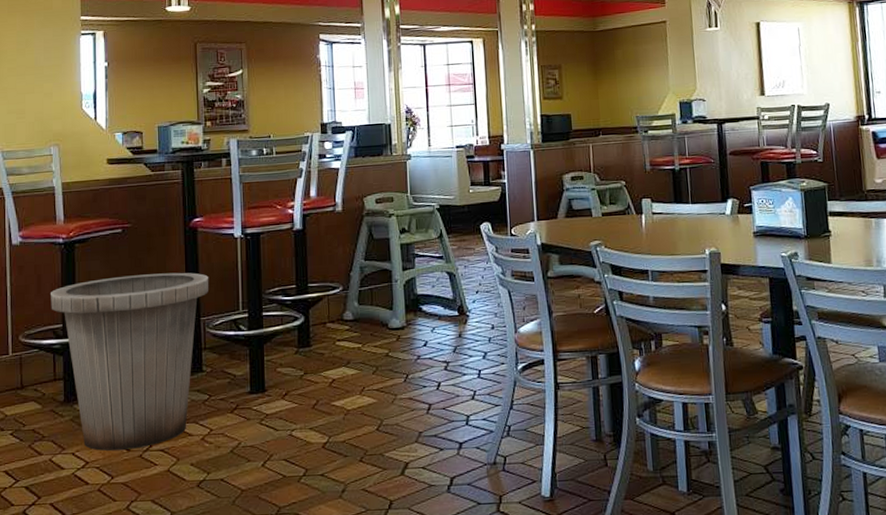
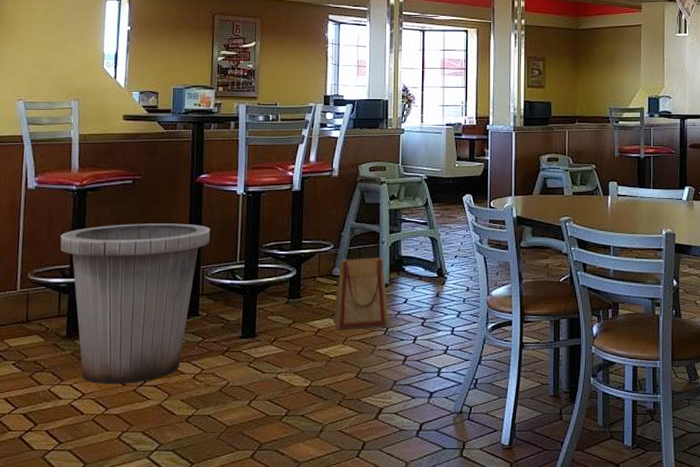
shopping bag: none [347,298,409,379] -> present [333,258,389,330]

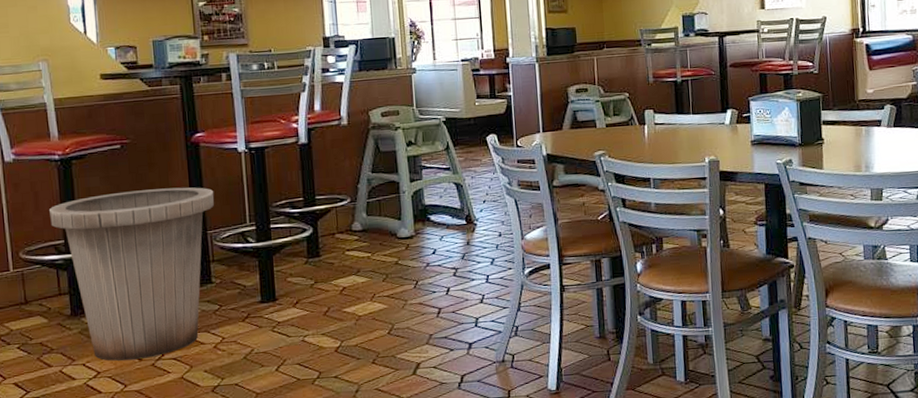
shopping bag: present [333,258,389,330] -> none [357,208,419,287]

